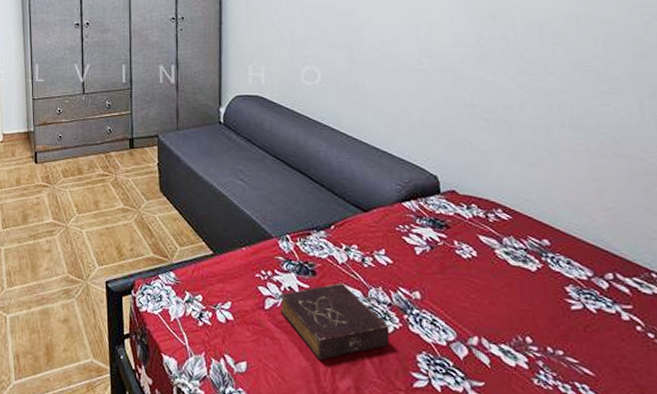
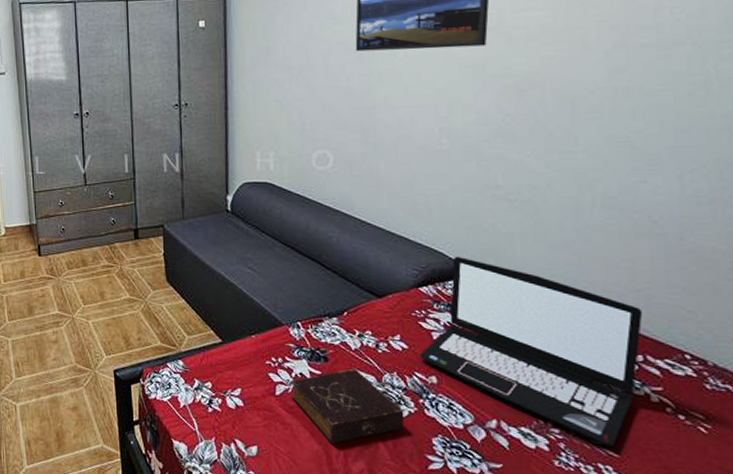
laptop: none [403,172,611,365] -> present [419,256,643,447]

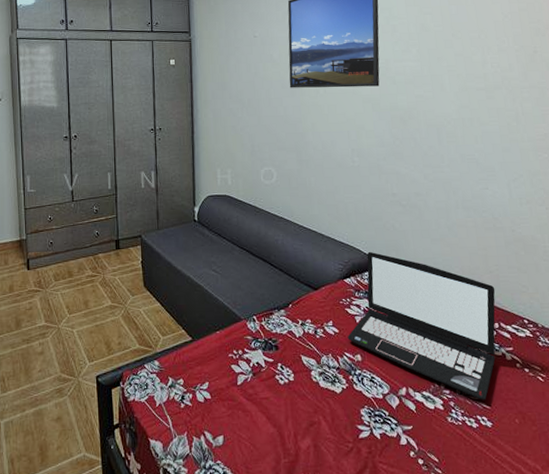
book: present [291,368,405,444] -> none [250,354,339,425]

